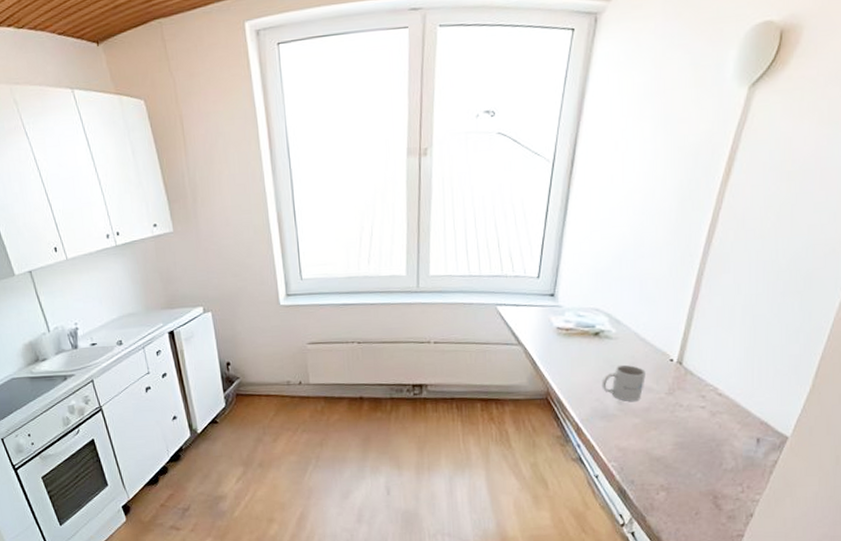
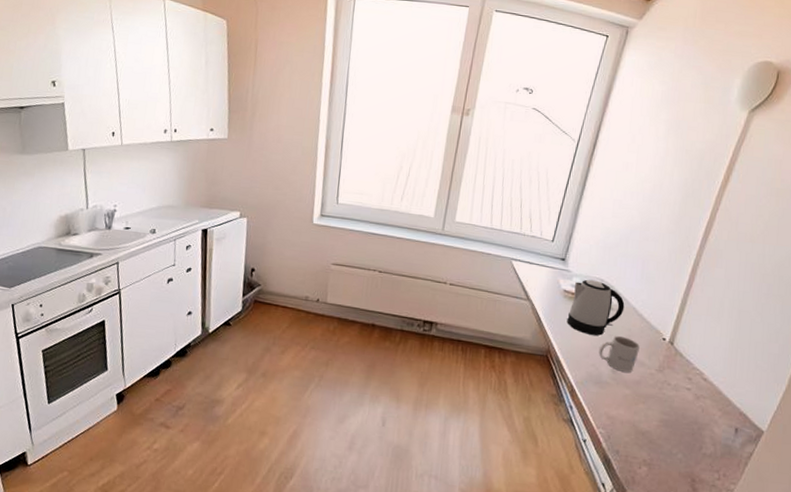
kettle: none [564,311,625,369] -> present [567,279,625,336]

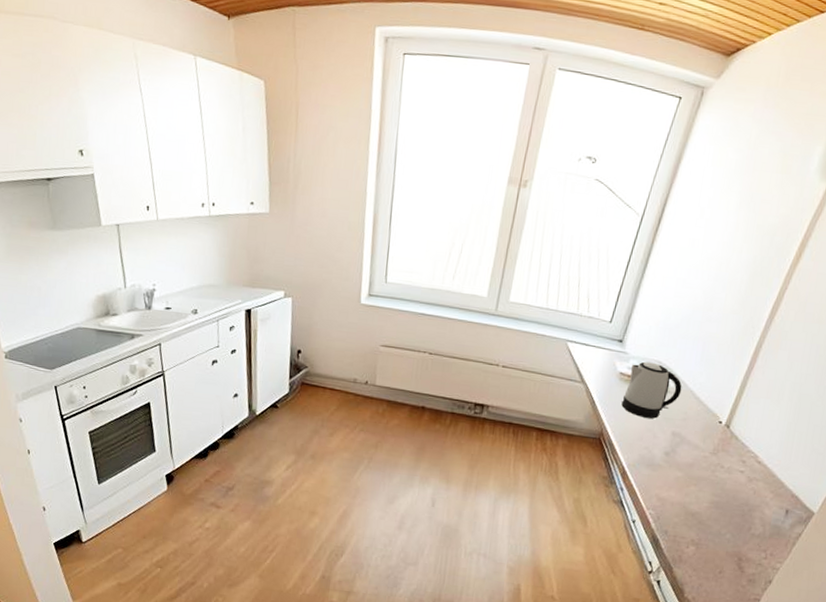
mug: present [598,335,641,373] -> none [652,418,696,455]

